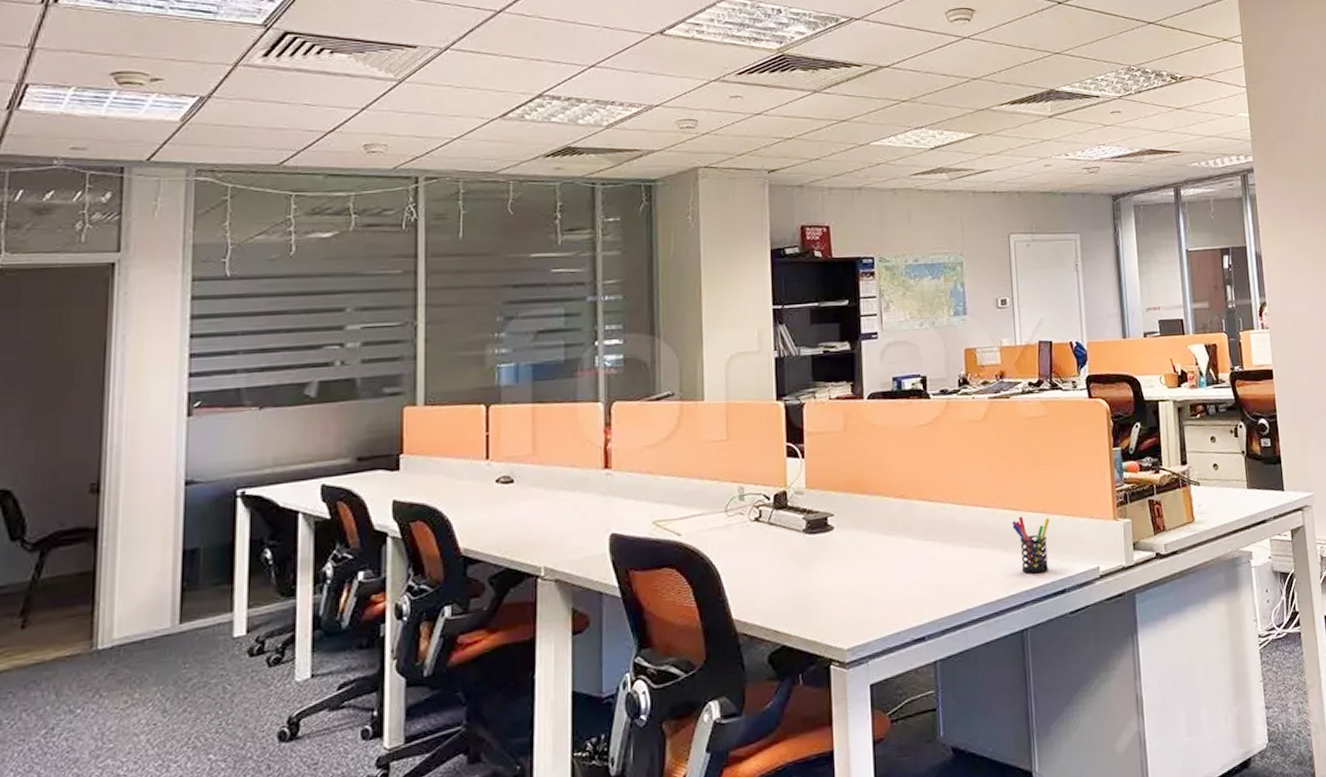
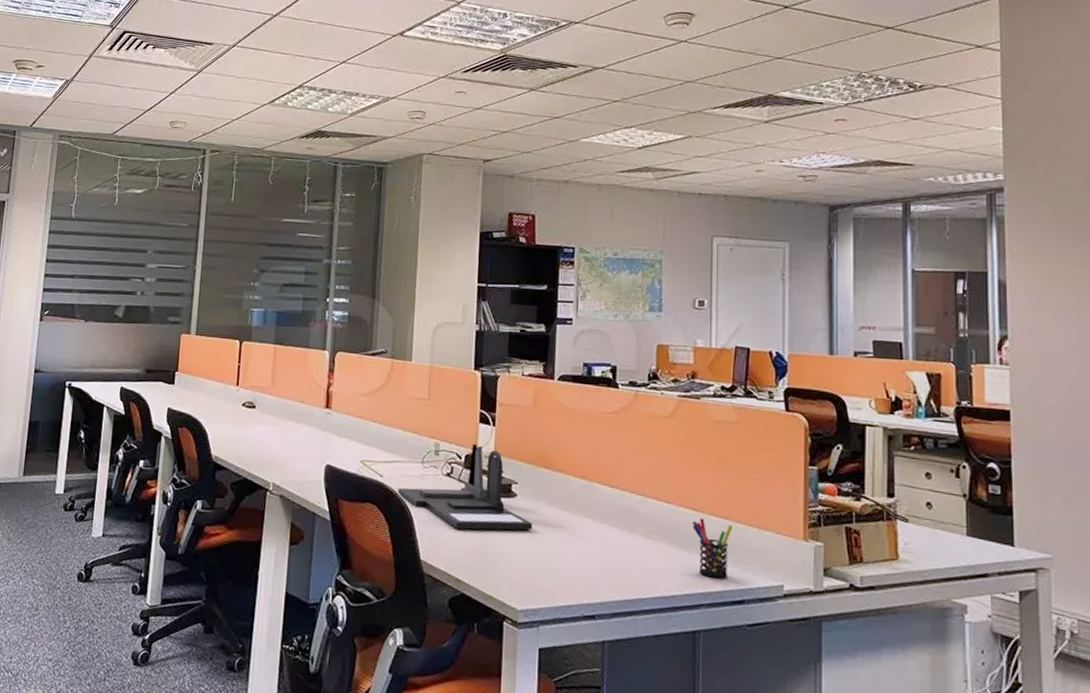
desk organizer: none [700,481,853,577] -> present [397,444,533,530]

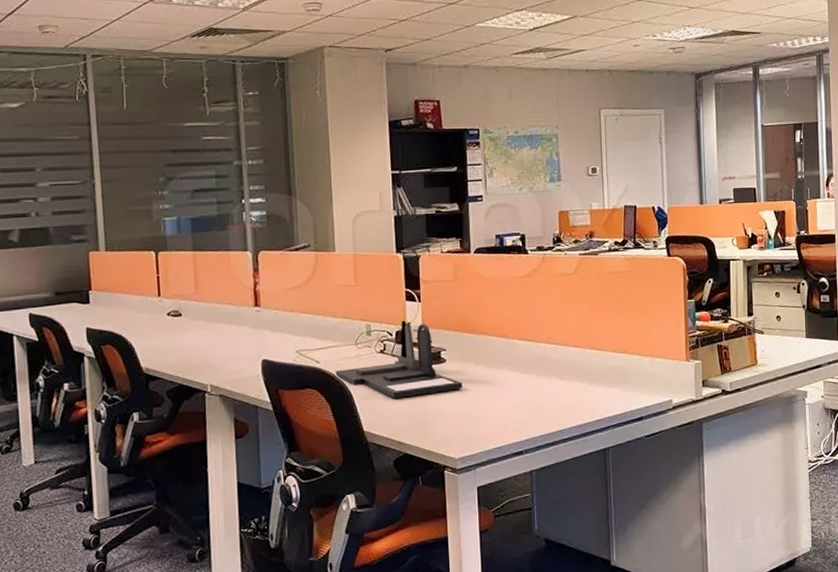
pen holder: present [692,518,732,579] -> none [598,355,630,404]

